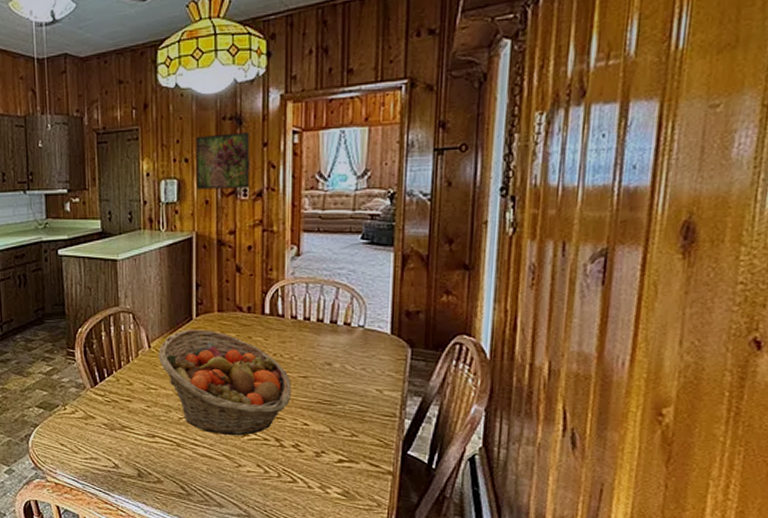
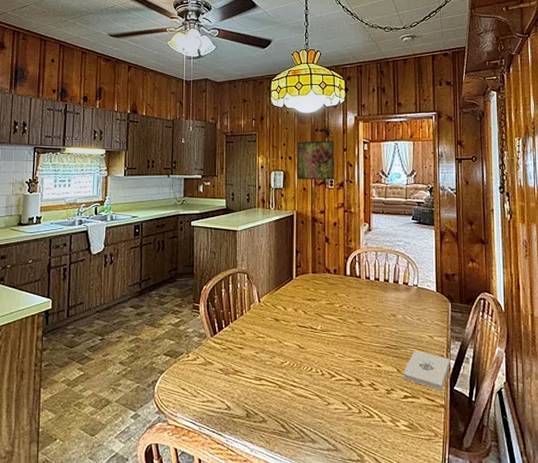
fruit basket: present [158,329,291,436] -> none [266,287,367,378]
notepad: none [338,407,405,456] -> present [403,350,450,391]

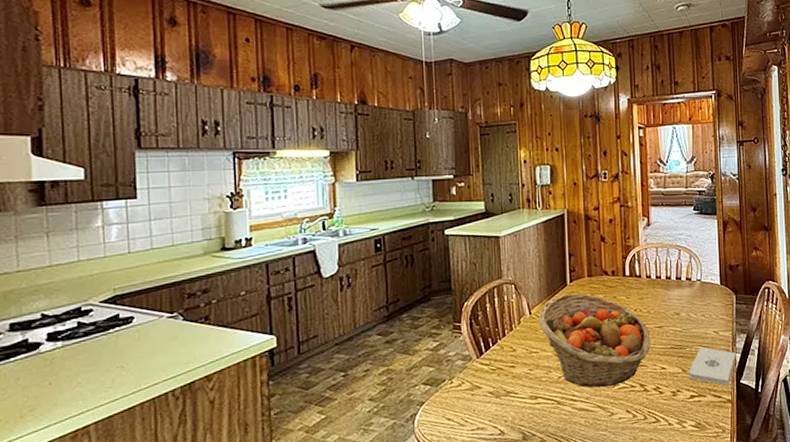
fruit basket: none [266,287,367,378] -> present [538,293,650,388]
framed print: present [297,141,334,180] -> none [564,127,608,174]

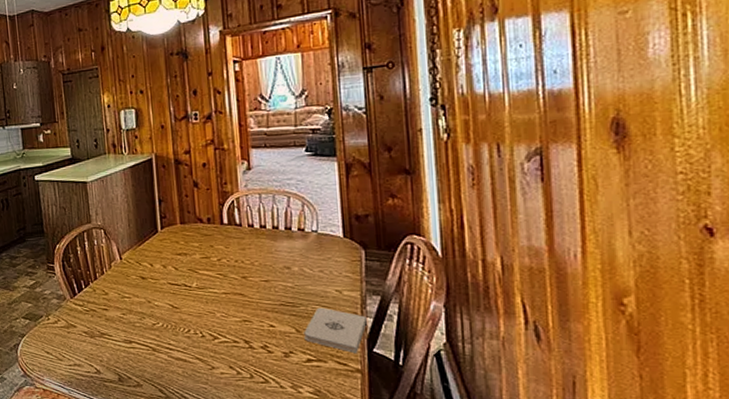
fruit basket: present [538,293,650,388] -> none [129,240,255,340]

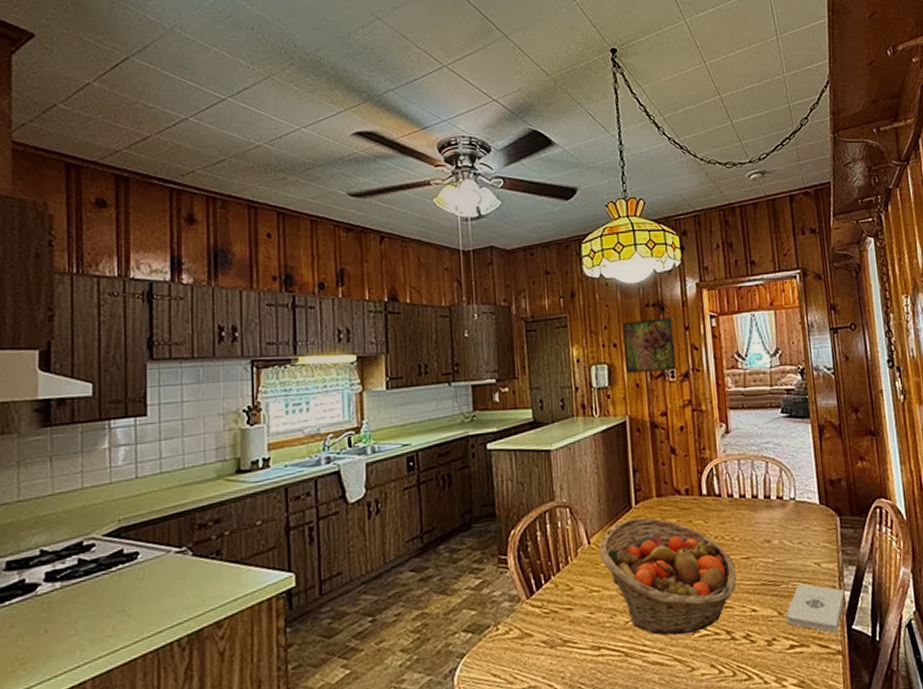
fruit basket: none [129,240,255,340] -> present [599,517,736,635]
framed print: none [148,64,199,117] -> present [622,318,676,374]

